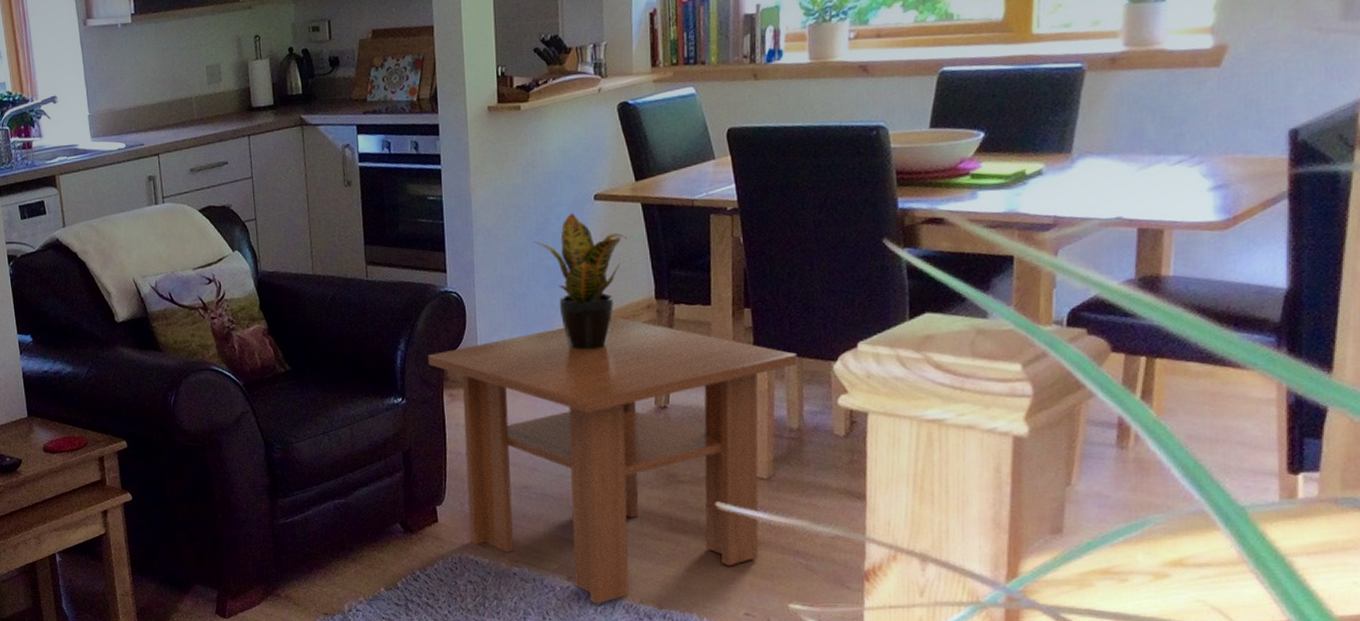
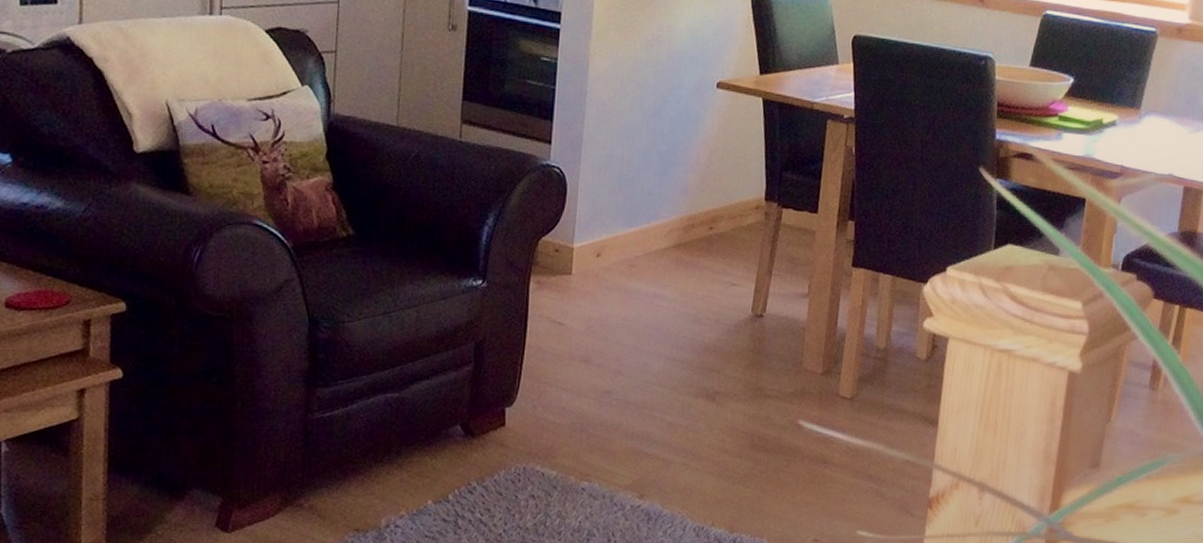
coffee table: present [428,317,798,604] -> none [518,215,893,526]
potted plant: present [535,212,627,350] -> none [650,97,744,247]

